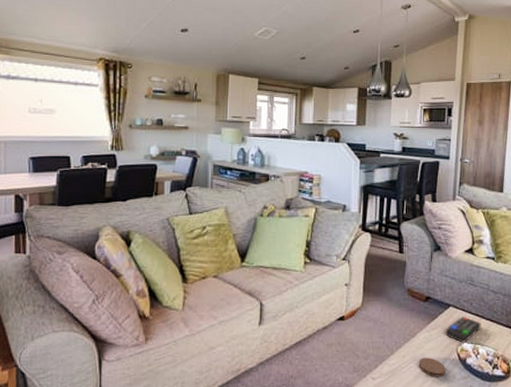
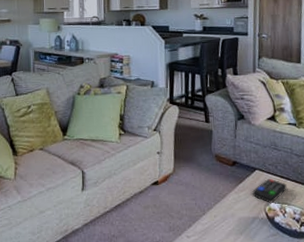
coaster: present [418,357,446,377] -> none [229,217,256,235]

